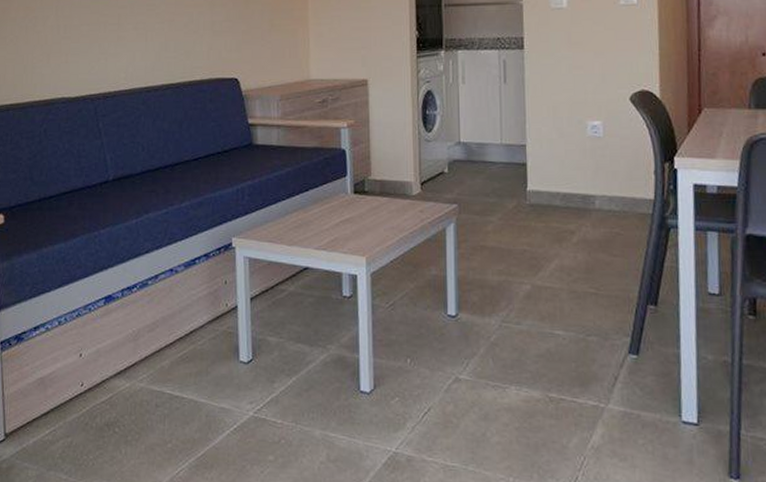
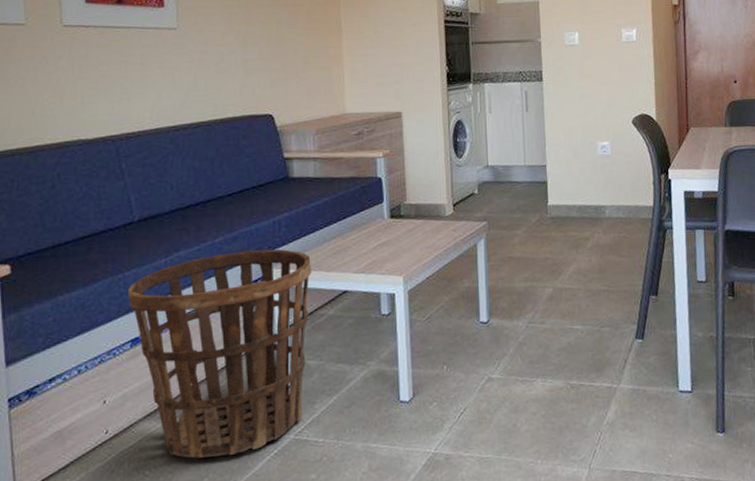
basket: none [103,217,274,424] -> present [128,249,312,458]

